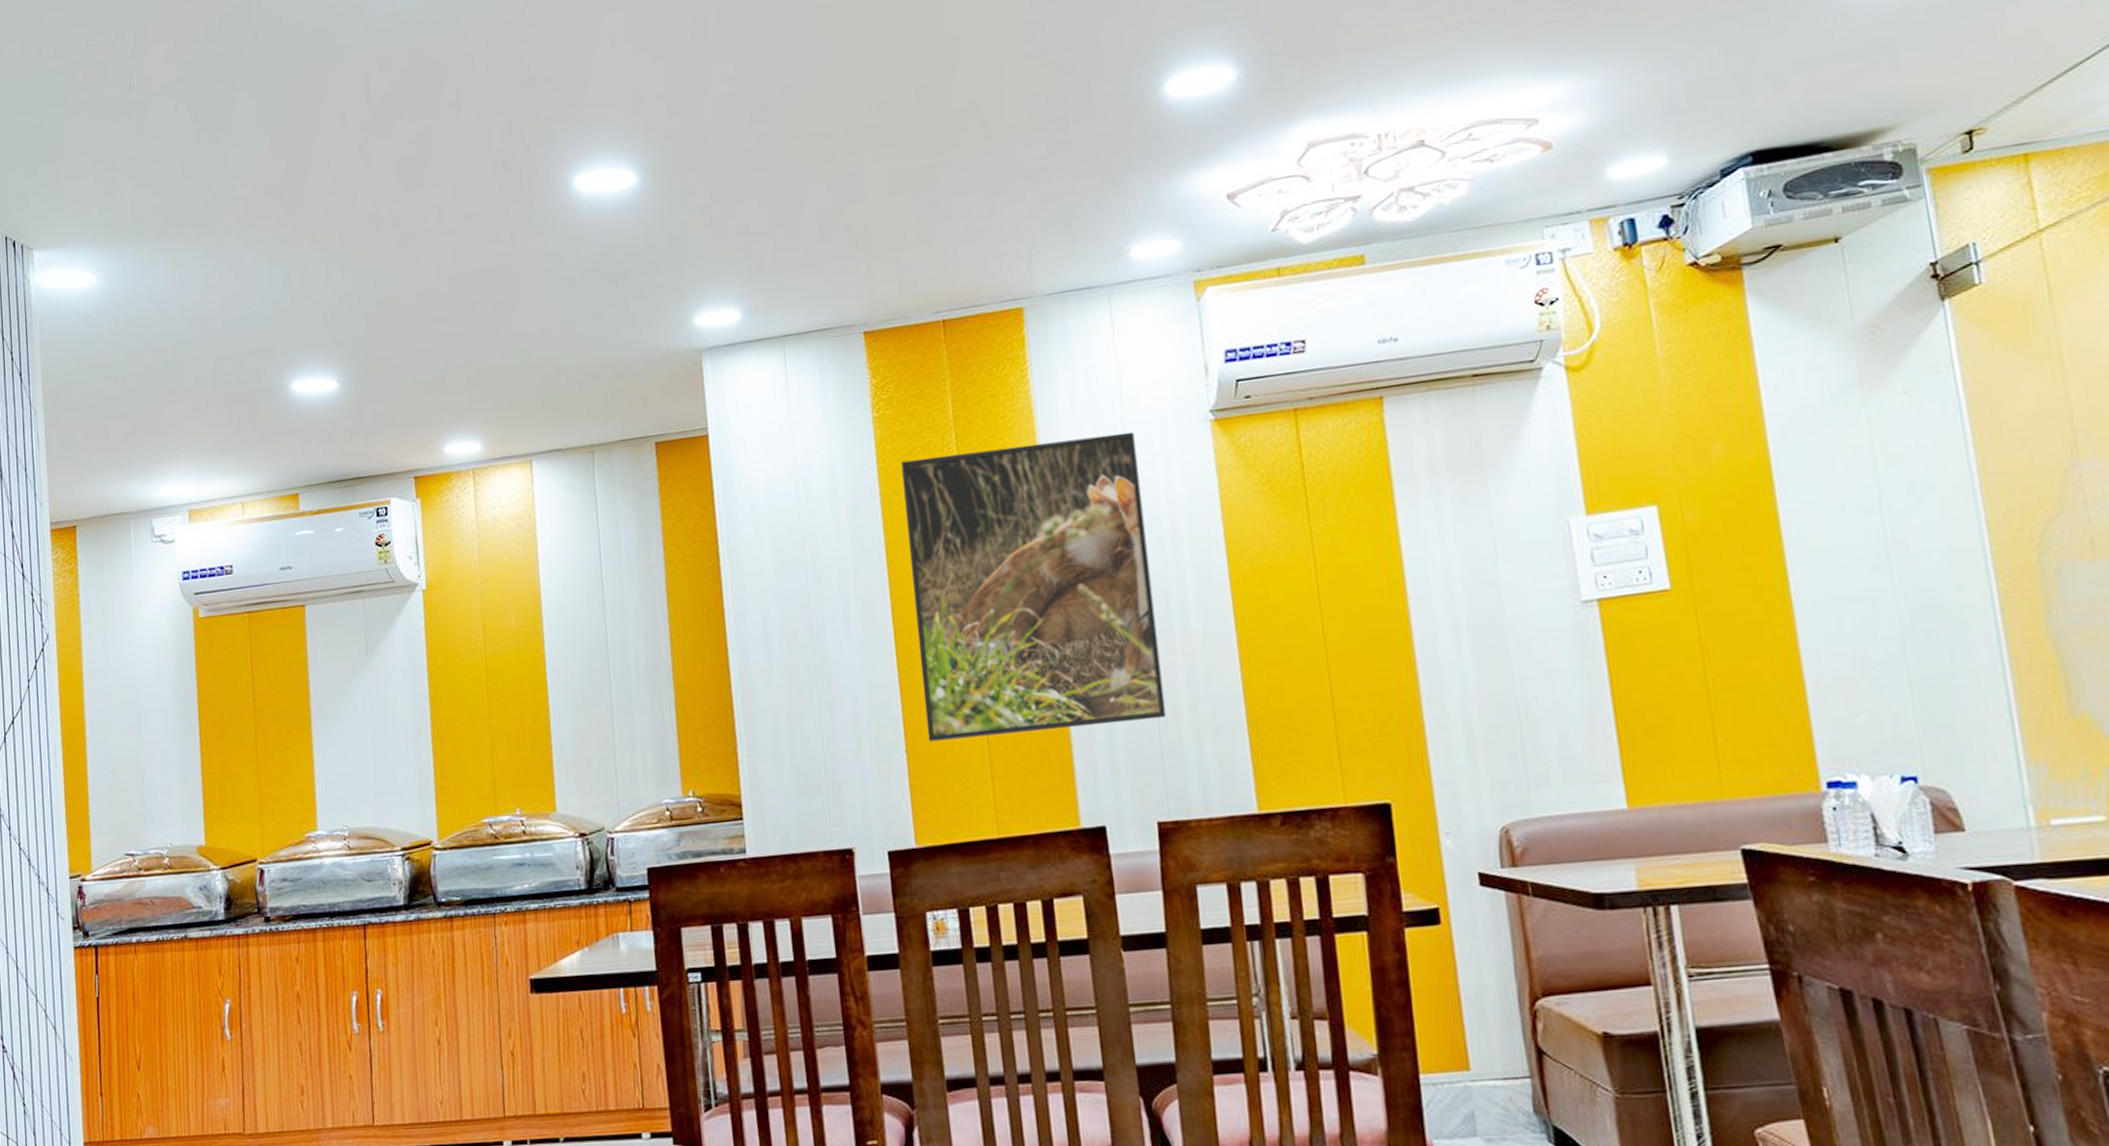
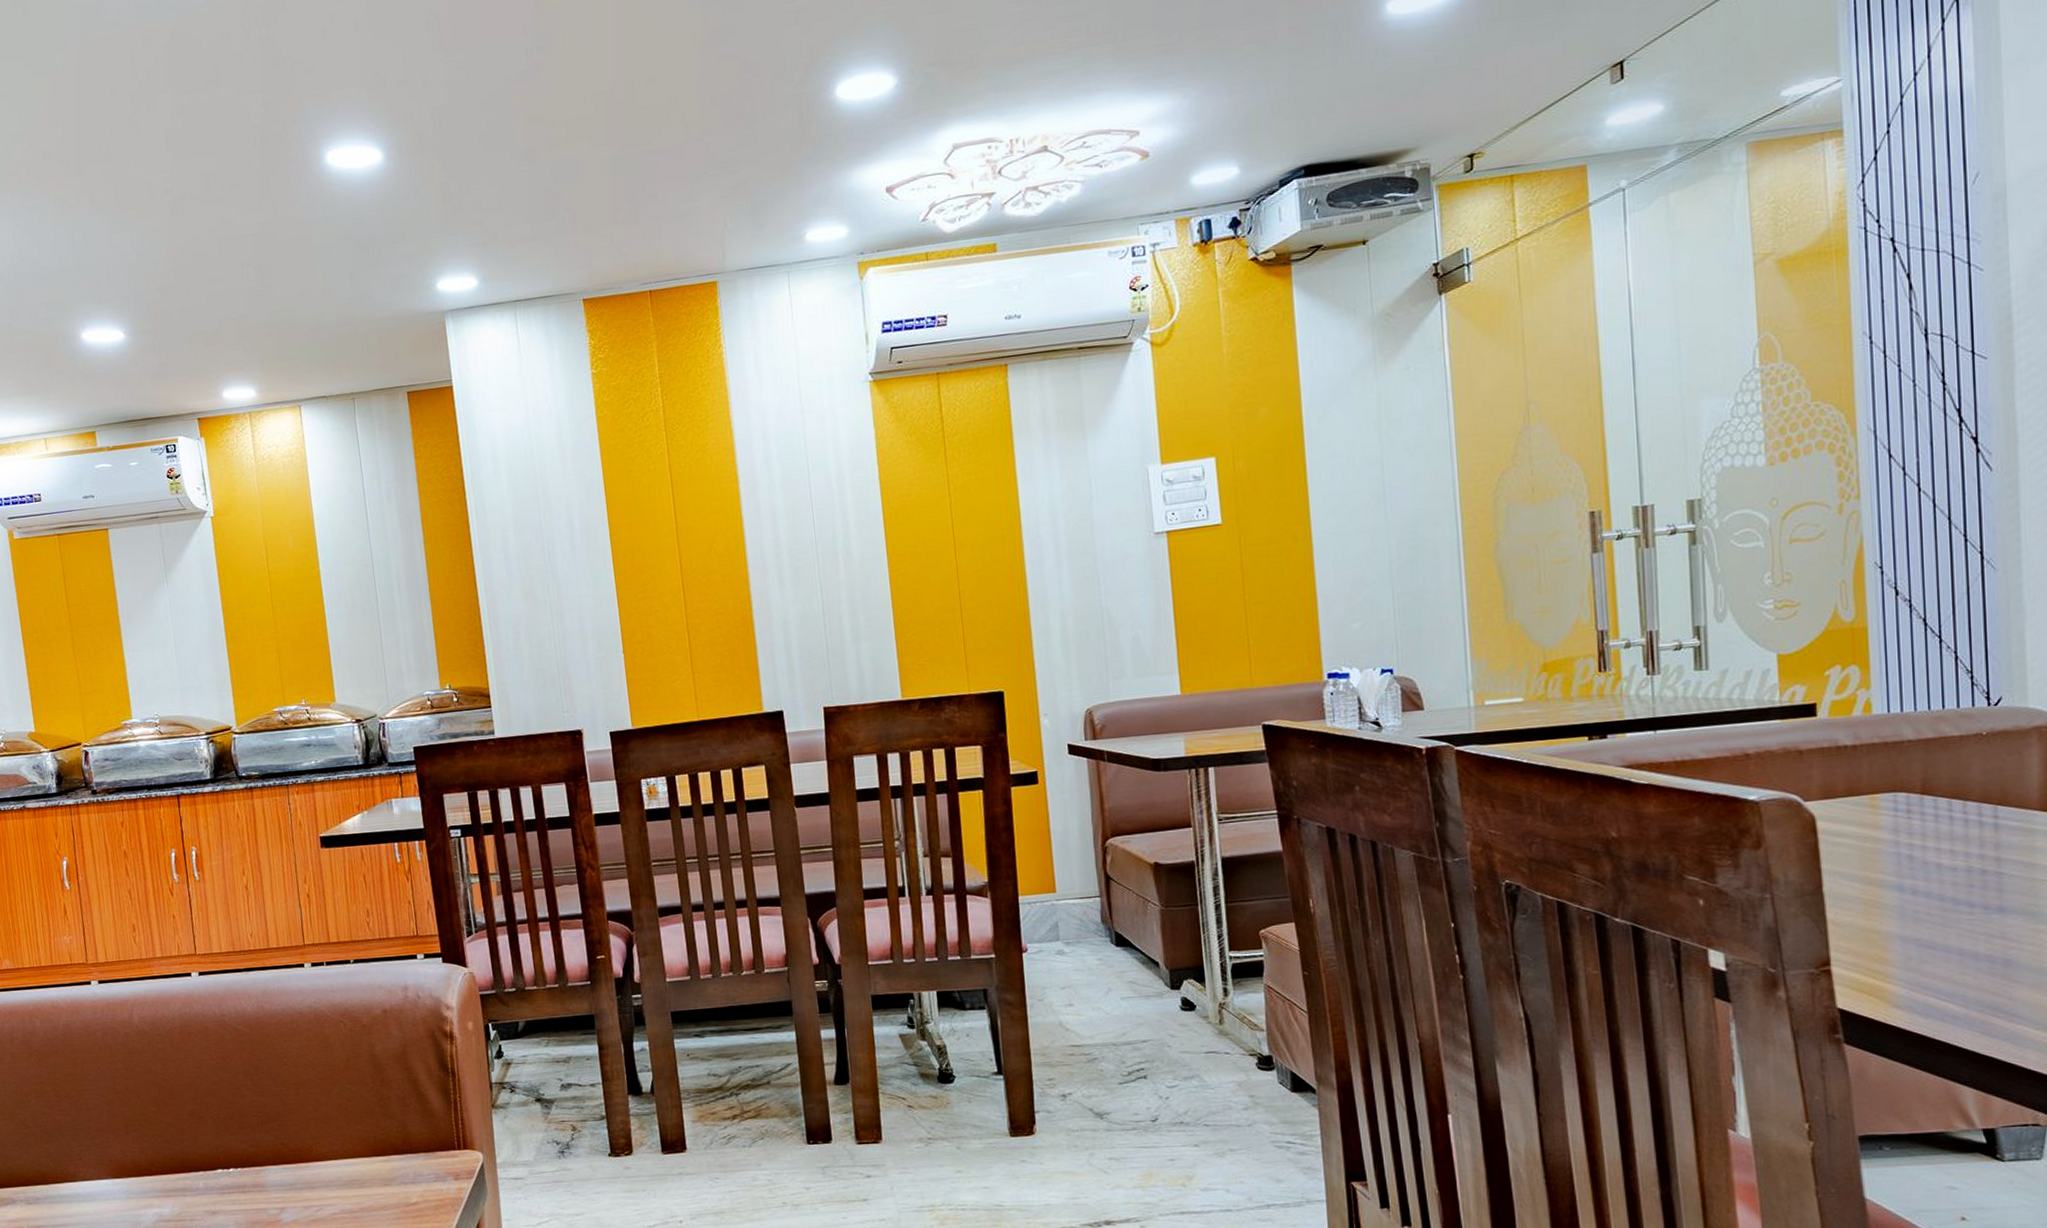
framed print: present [901,431,1166,742] -> none [616,389,831,644]

